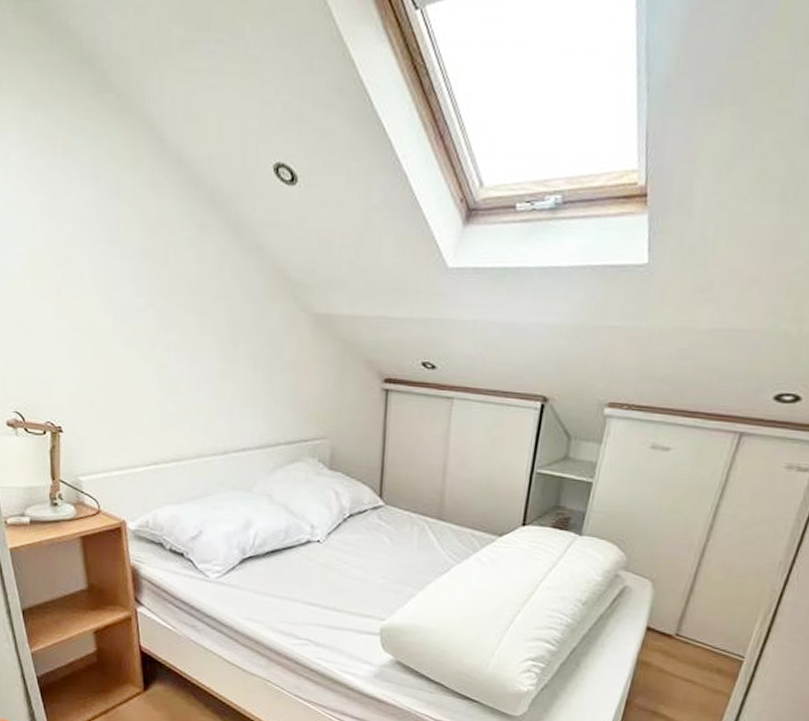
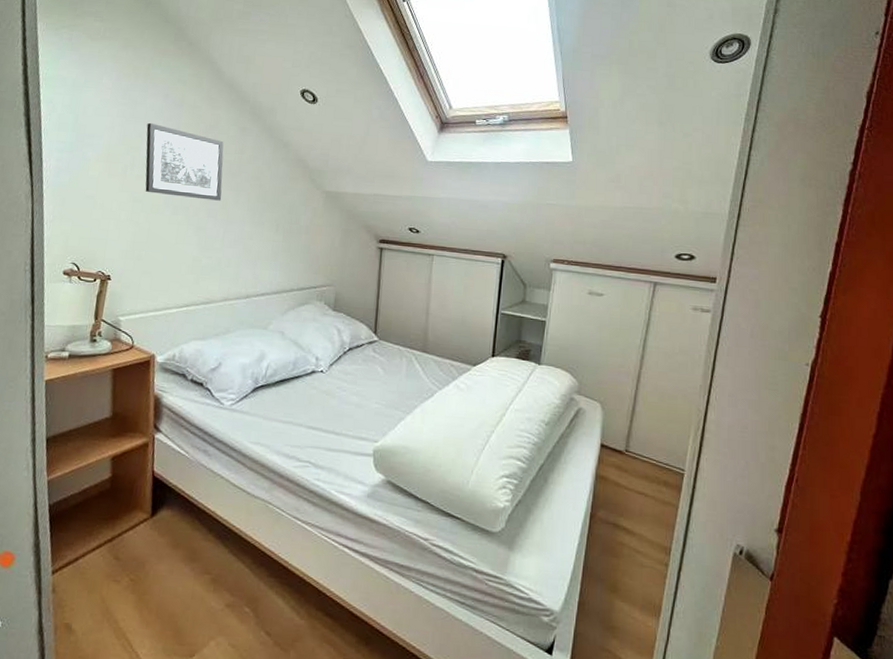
wall art: none [77,220,183,329] -> present [145,122,224,201]

